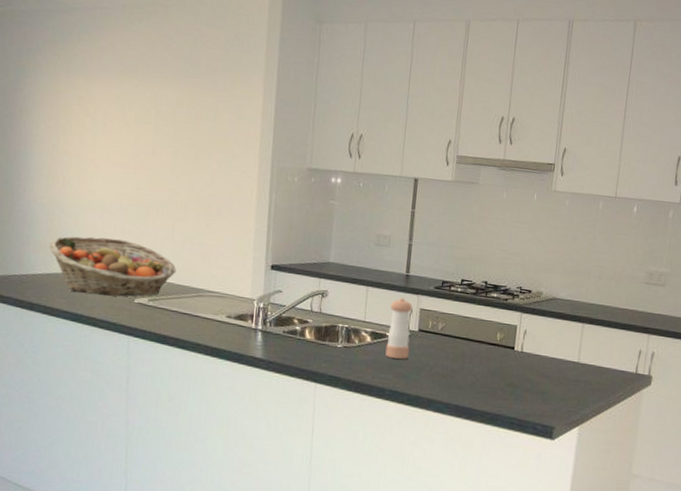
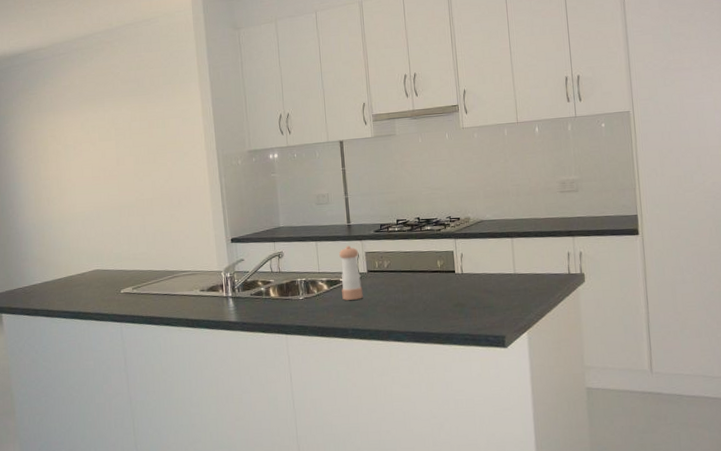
fruit basket: present [49,236,176,297] -> none [43,241,152,294]

